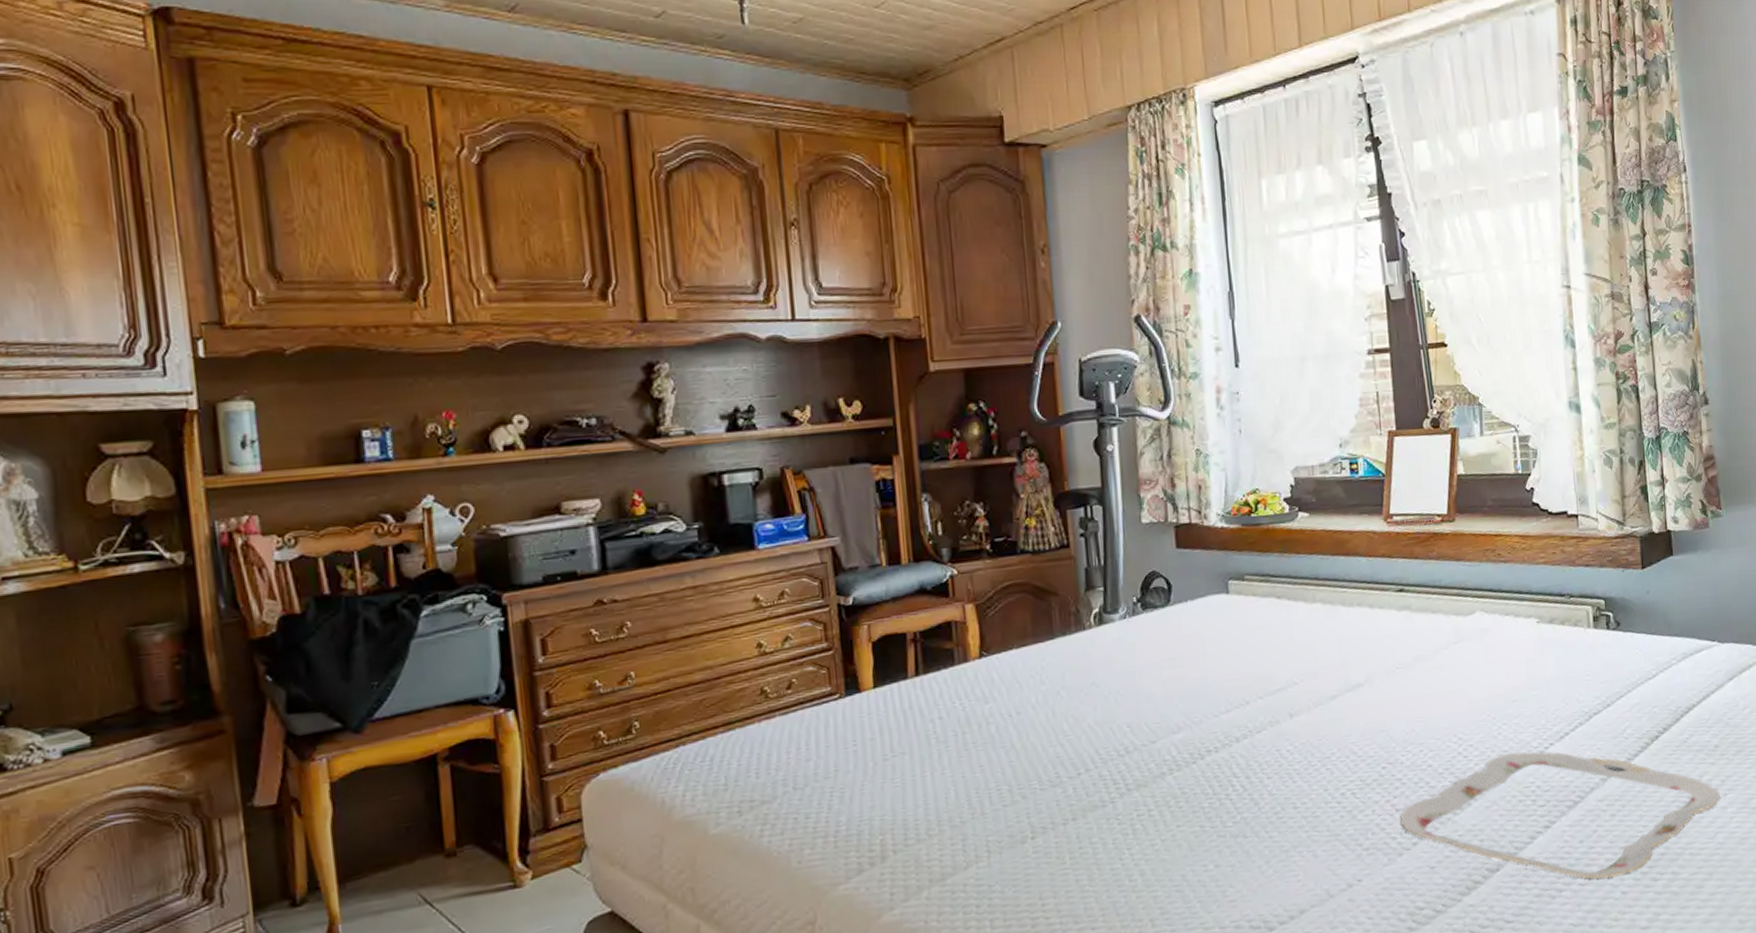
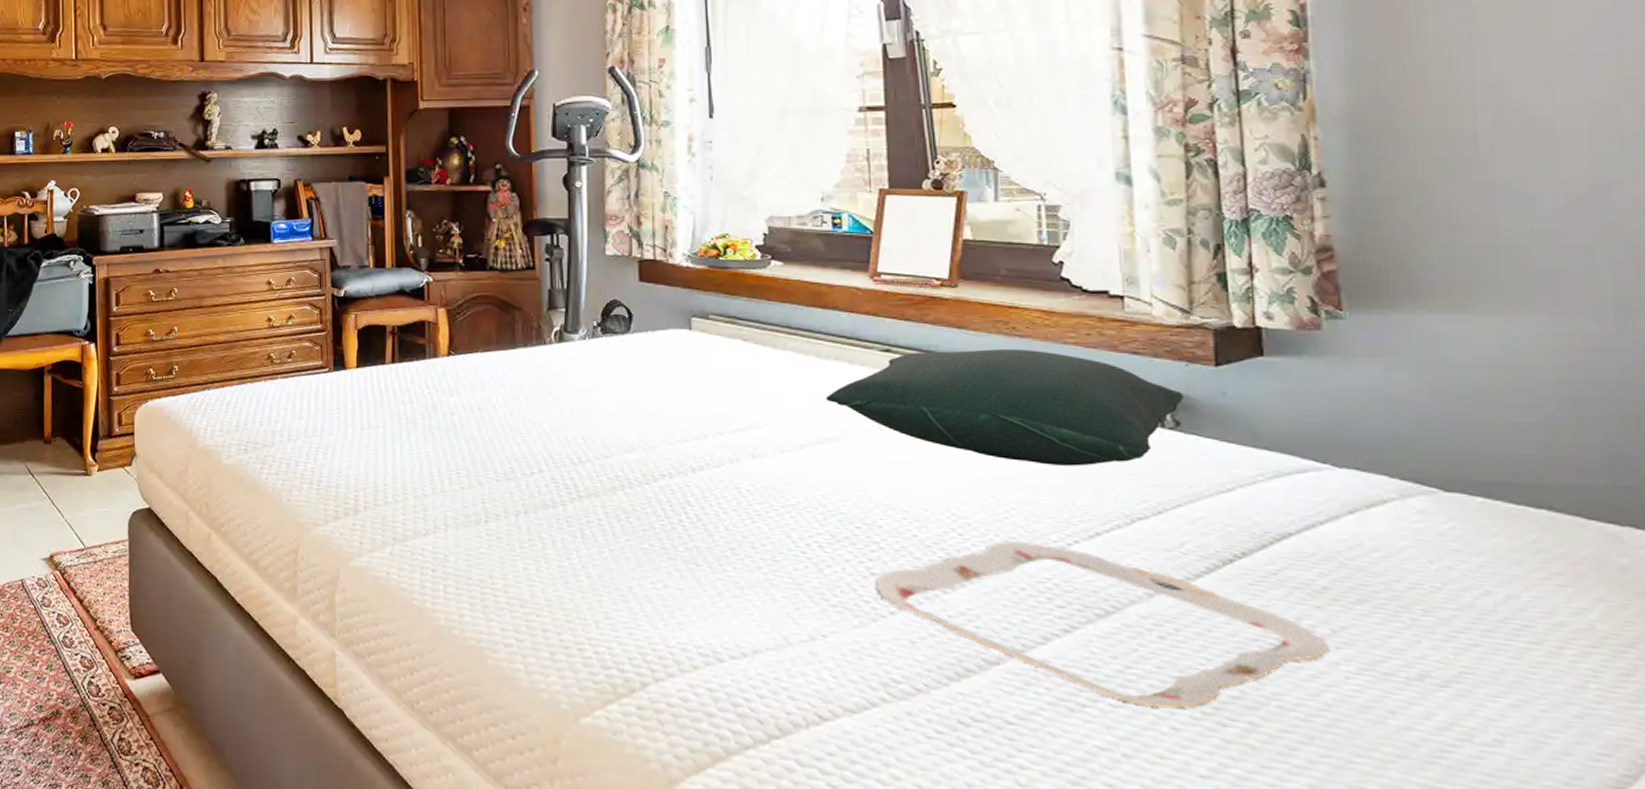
pillow: none [1351,573,1622,679] -> present [825,348,1183,466]

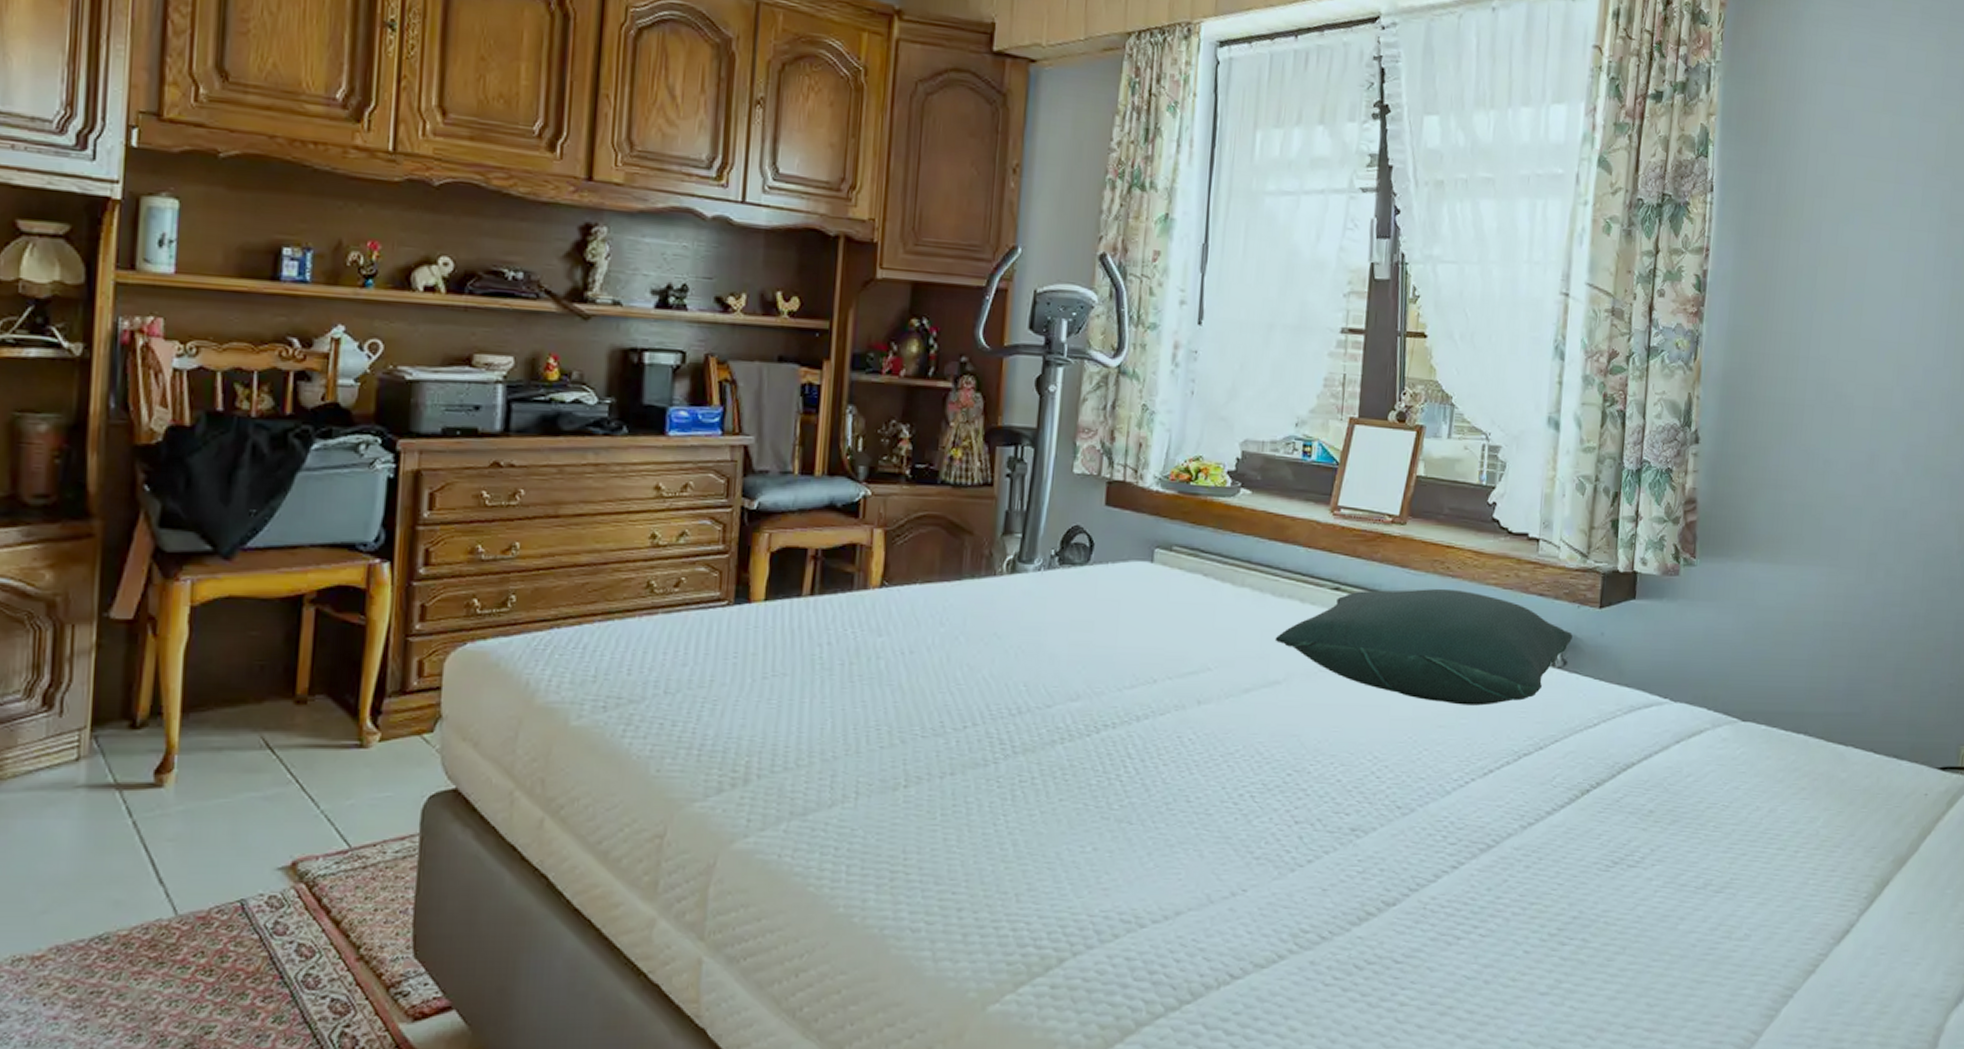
serving tray: present [876,540,1331,708] -> none [1298,781,1648,934]

